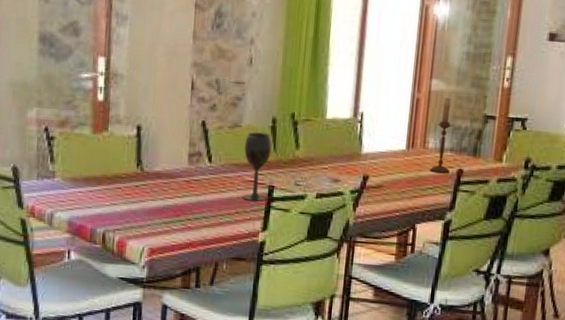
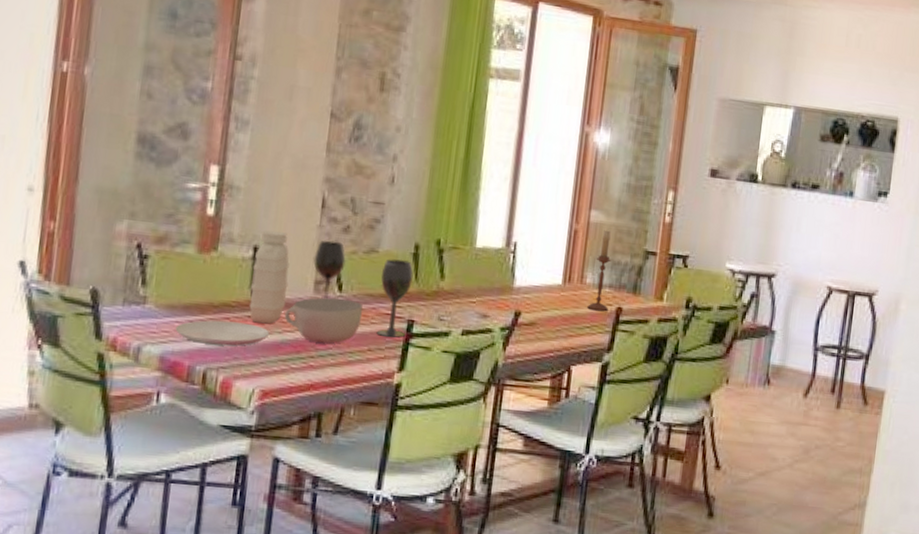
plate: none [79,190,154,212] -> present [175,320,270,346]
water jug: none [136,111,167,192] -> present [249,230,289,324]
bowl: none [165,168,230,208] -> present [284,297,363,344]
wineglass: none [186,118,214,170] -> present [313,240,346,299]

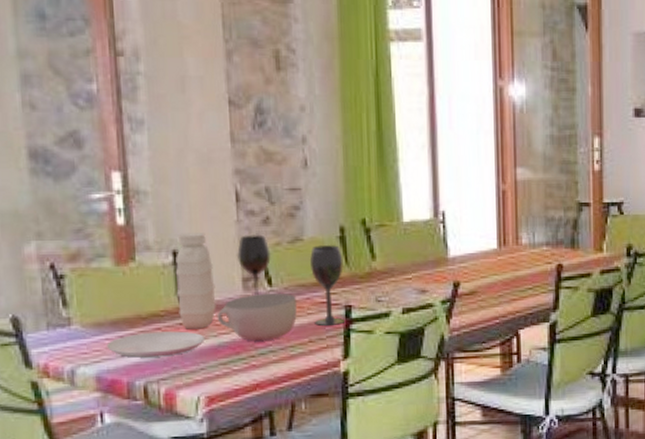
candlestick: present [587,230,612,312] -> none [527,186,548,271]

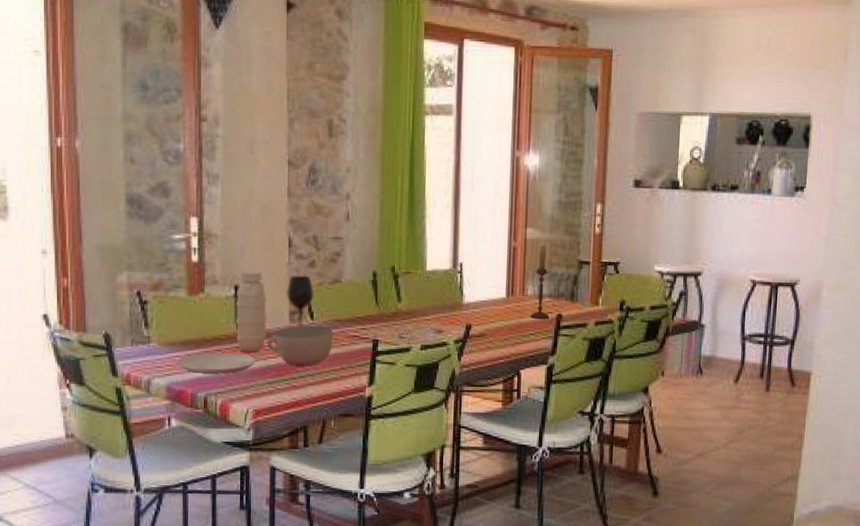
wine glass: present [309,245,346,326] -> none [345,287,374,356]
candlestick: none [527,186,548,271] -> present [530,245,549,319]

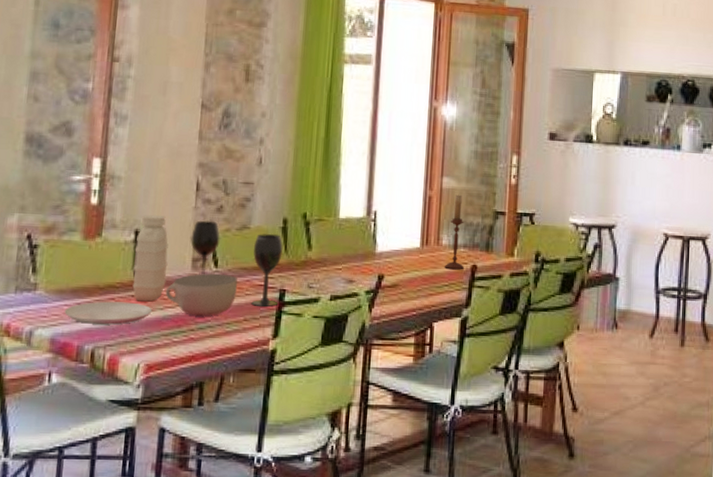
wine glass: none [345,287,374,356] -> present [251,234,283,307]

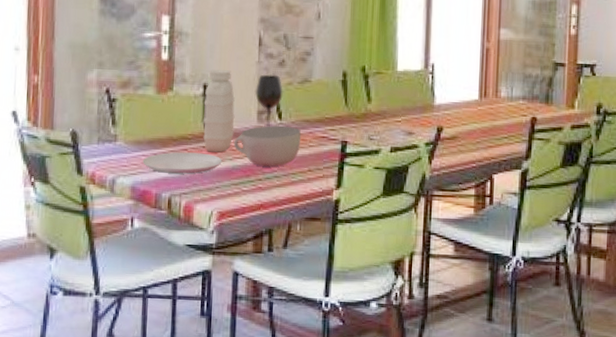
wine glass: present [251,234,283,307] -> none [314,87,343,158]
candlestick: present [445,194,464,270] -> none [504,46,523,122]

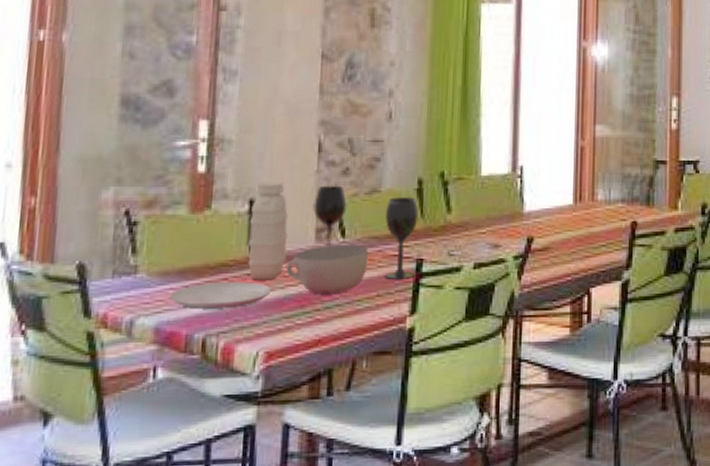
wine glass: none [314,87,343,158] -> present [384,197,419,279]

